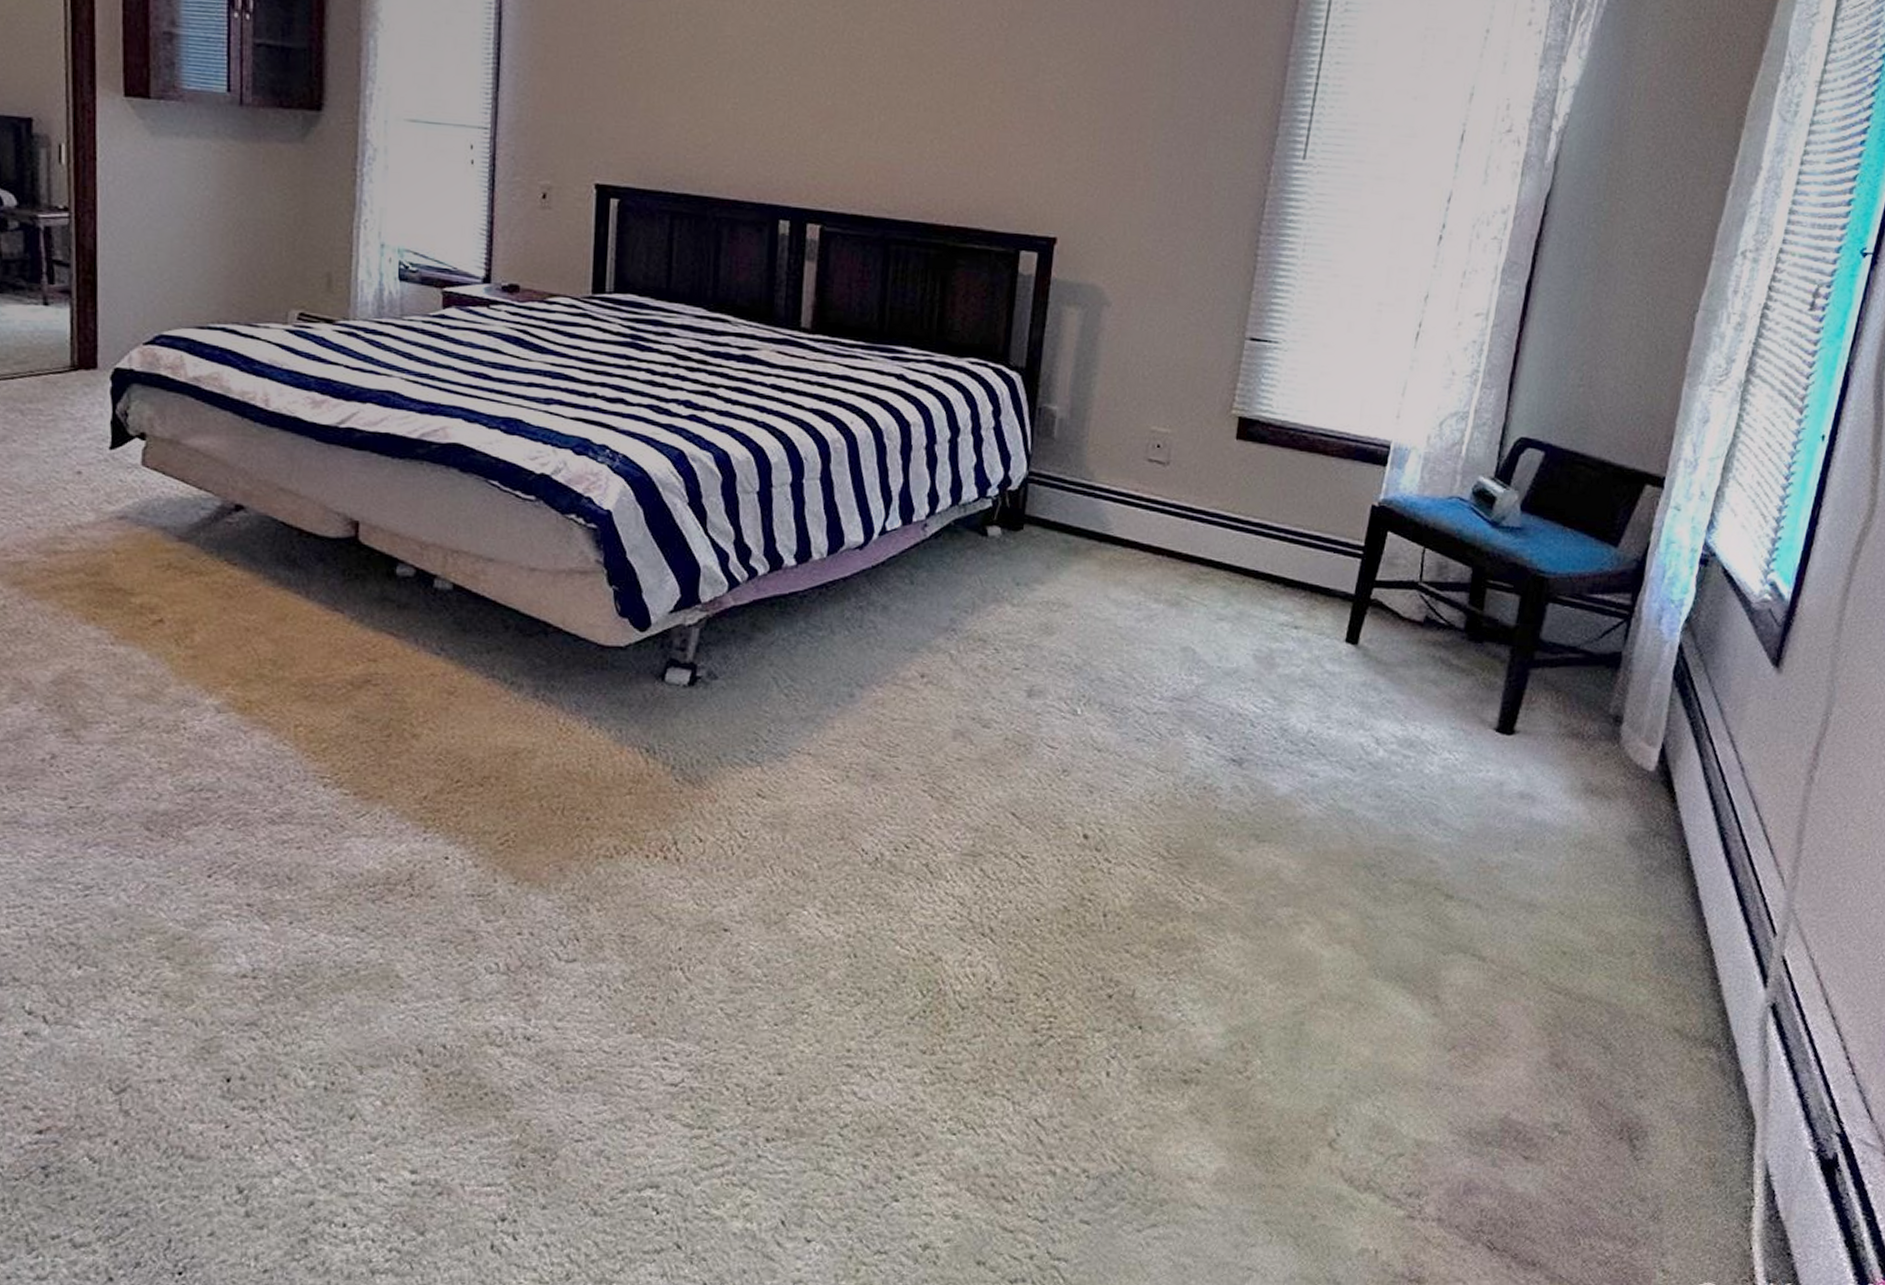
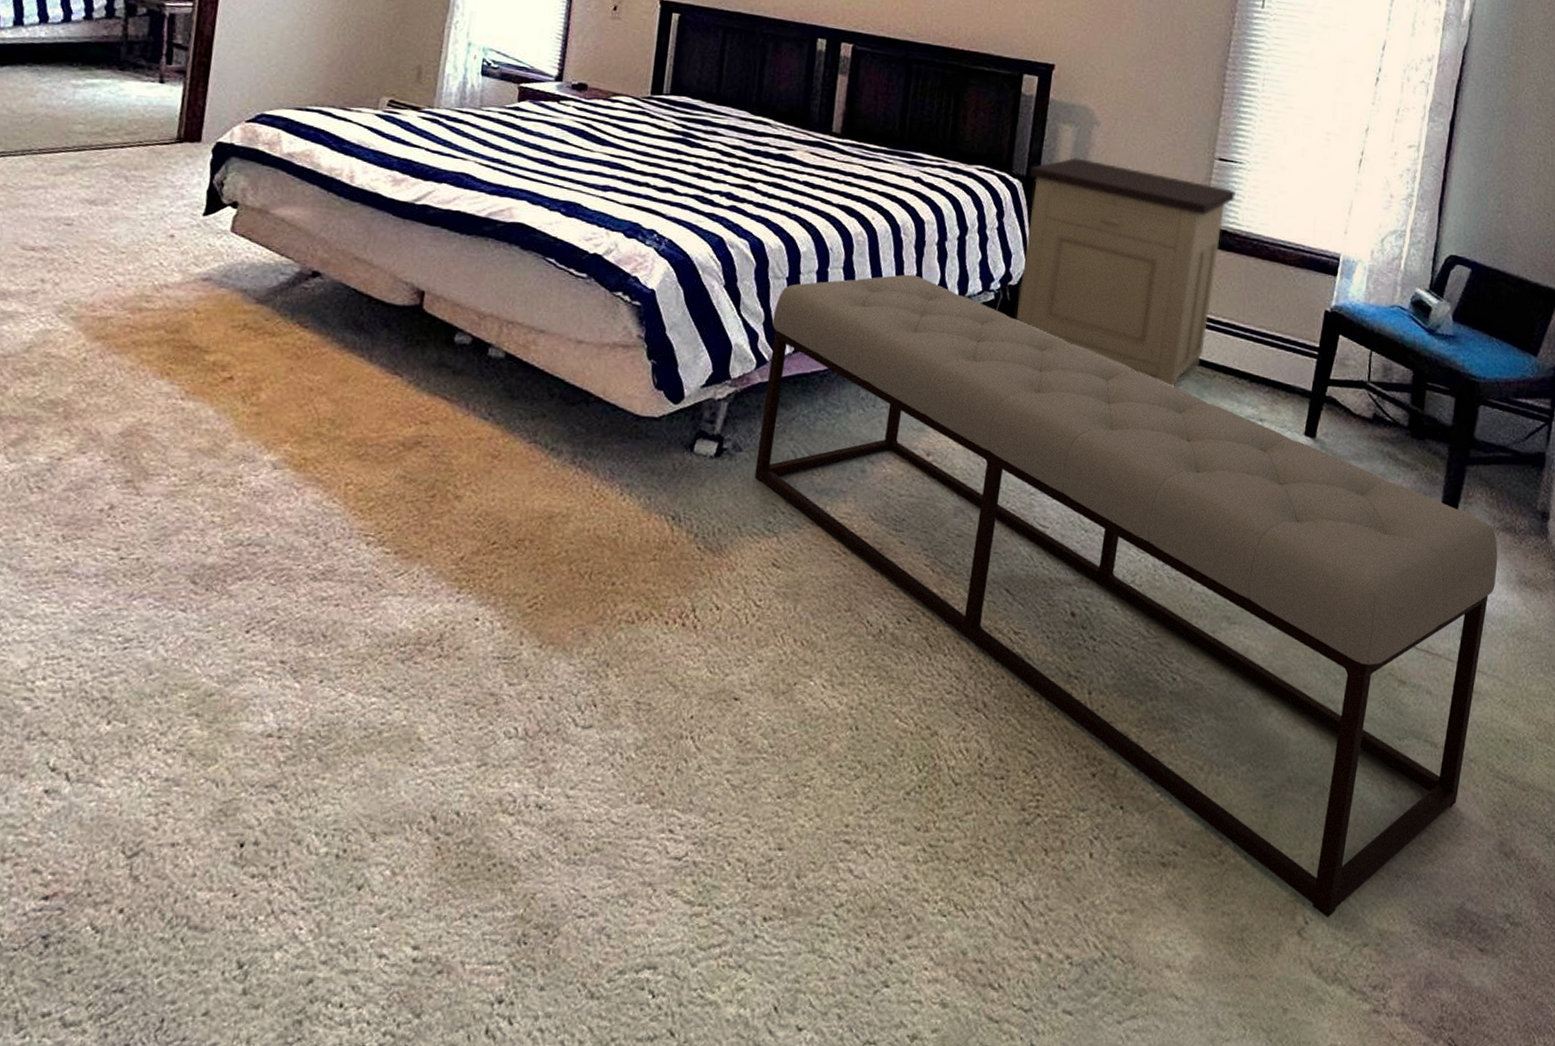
bench: none [733,483,1562,1130] -> present [754,274,1498,918]
nightstand: none [1016,344,1269,595] -> present [1015,158,1236,387]

